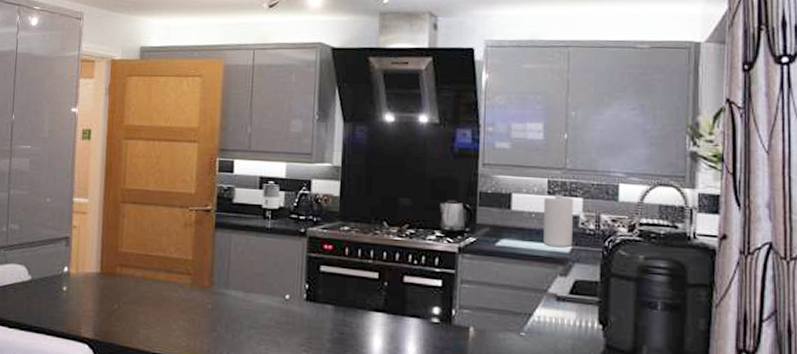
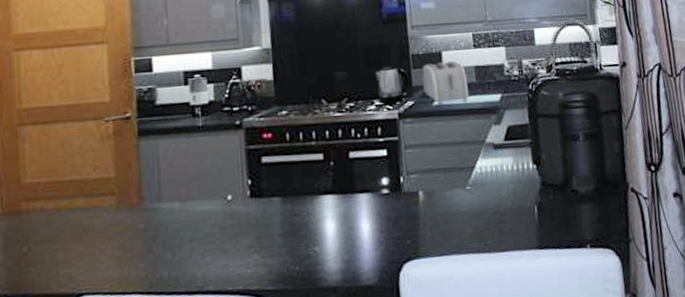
toaster: none [488,203,536,247] -> present [422,60,468,105]
paper towel holder: present [543,195,574,248] -> none [471,47,501,98]

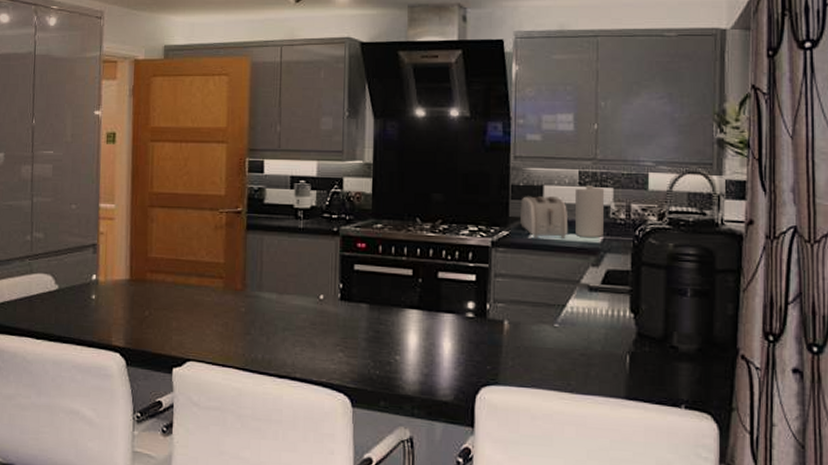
kettle: present [375,66,410,105] -> none [472,193,507,232]
paper towel holder: none [471,47,501,98] -> present [574,186,605,238]

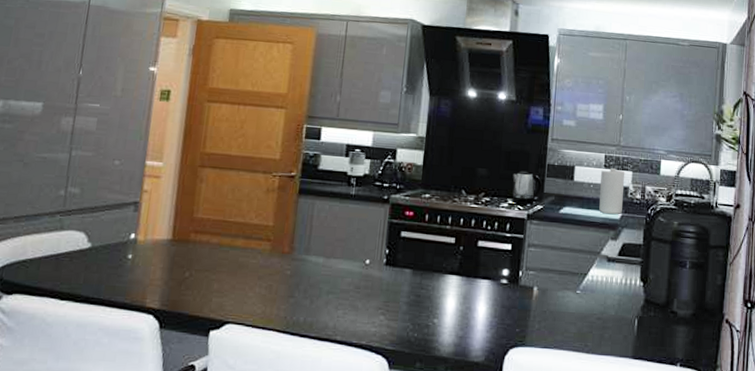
kettle: none [472,193,507,232] -> present [512,170,543,206]
toaster: present [520,195,567,239] -> none [553,175,594,214]

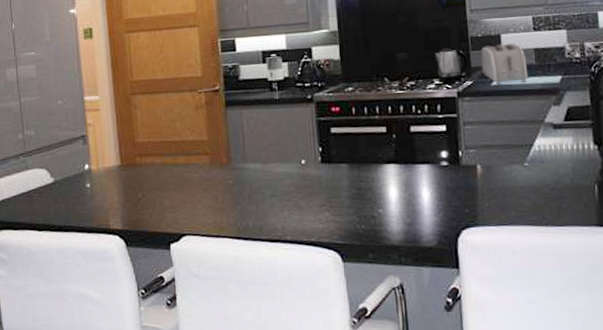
toaster: none [553,175,594,214] -> present [480,43,527,86]
paper towel holder: present [599,168,625,215] -> none [530,30,561,80]

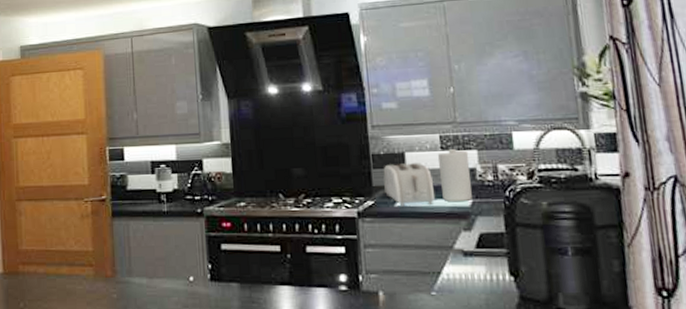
kettle: present [434,47,469,84] -> none [333,165,370,203]
paper towel holder: none [530,30,561,80] -> present [437,149,472,202]

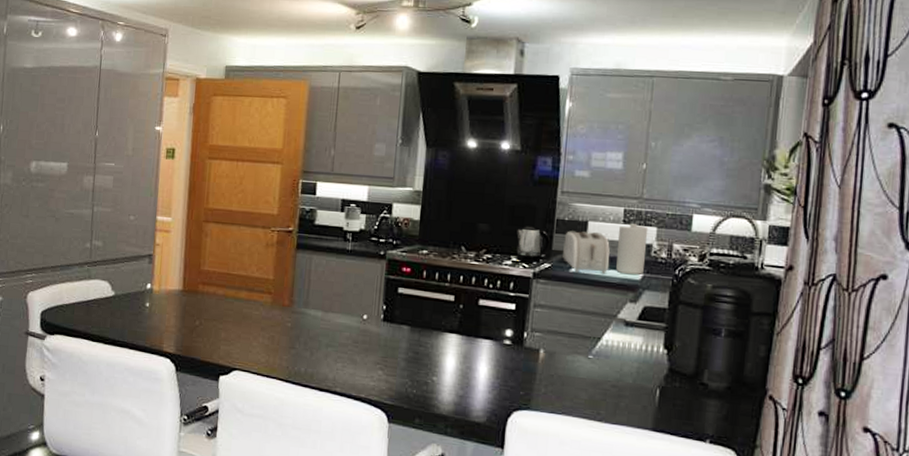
kettle: none [333,165,370,203] -> present [516,226,551,263]

